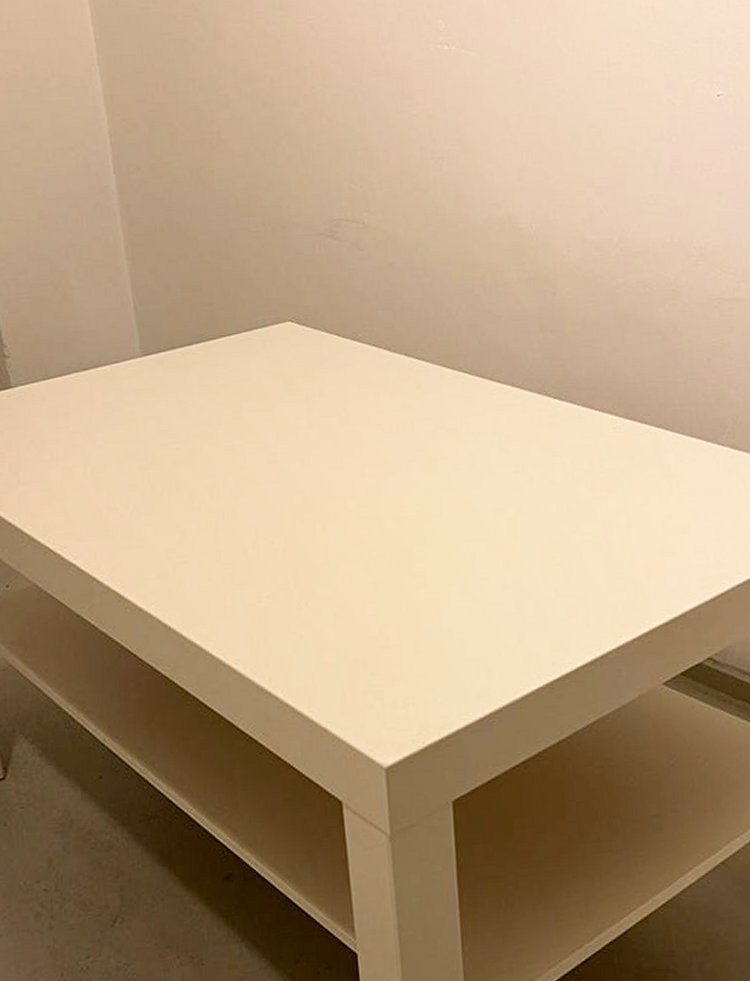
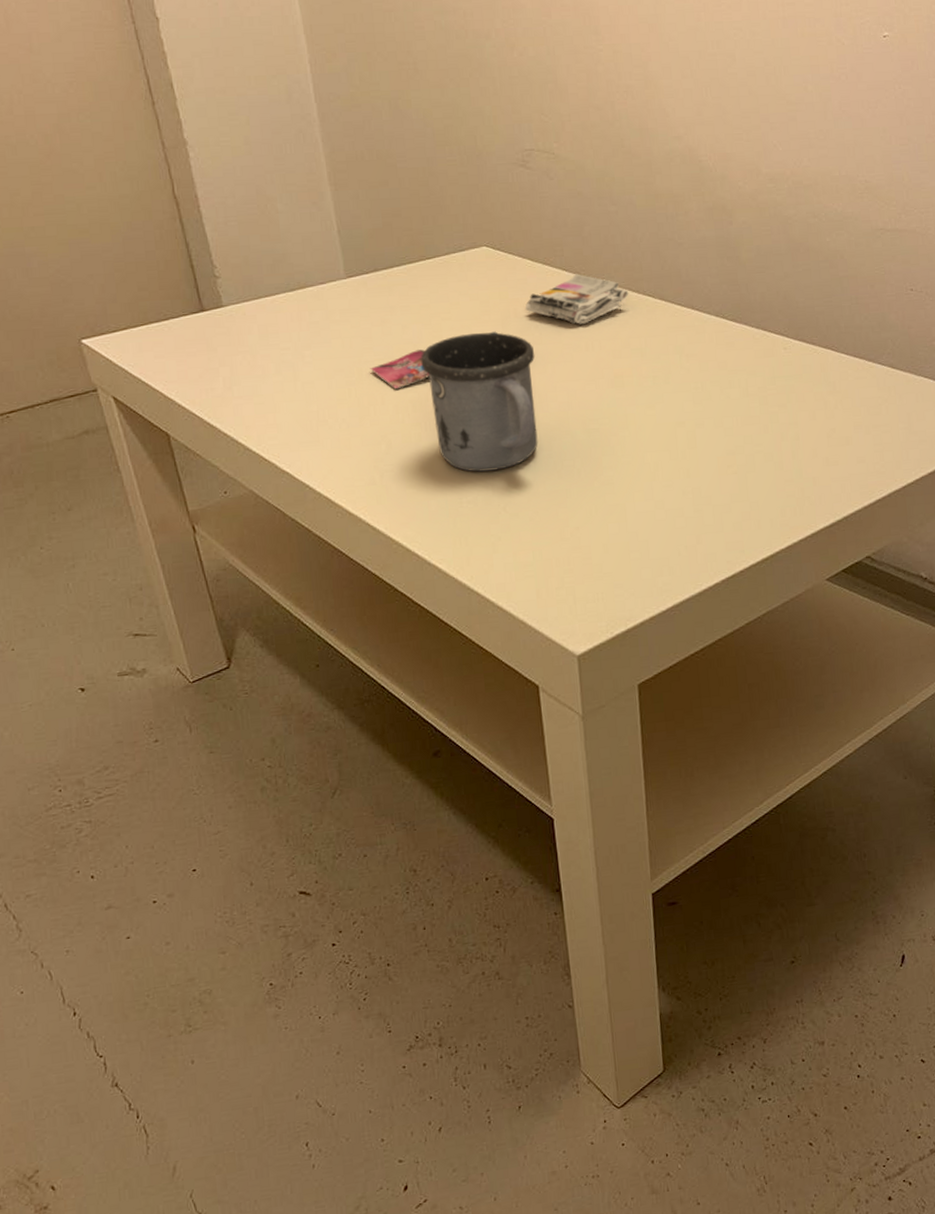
magazine: none [164,349,444,474] -> present [370,274,629,389]
mug: none [219,412,344,564] -> present [421,332,538,472]

